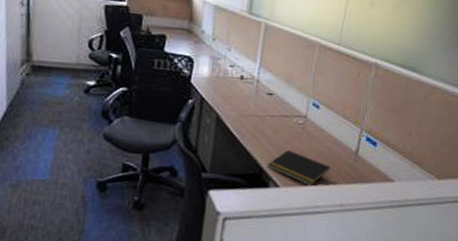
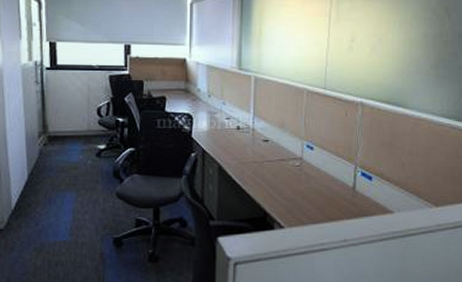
notepad: present [267,150,330,186] -> none [271,192,330,225]

